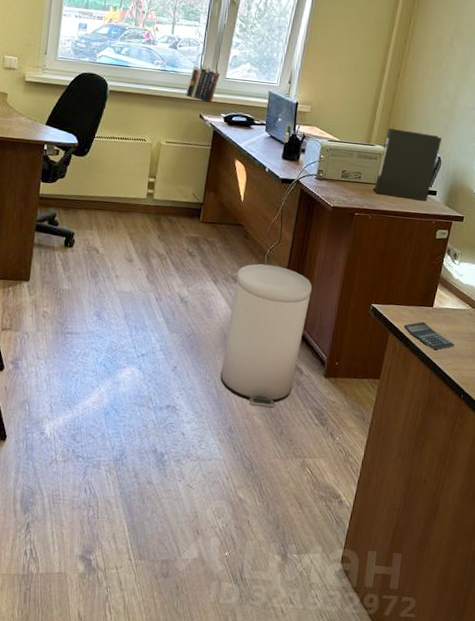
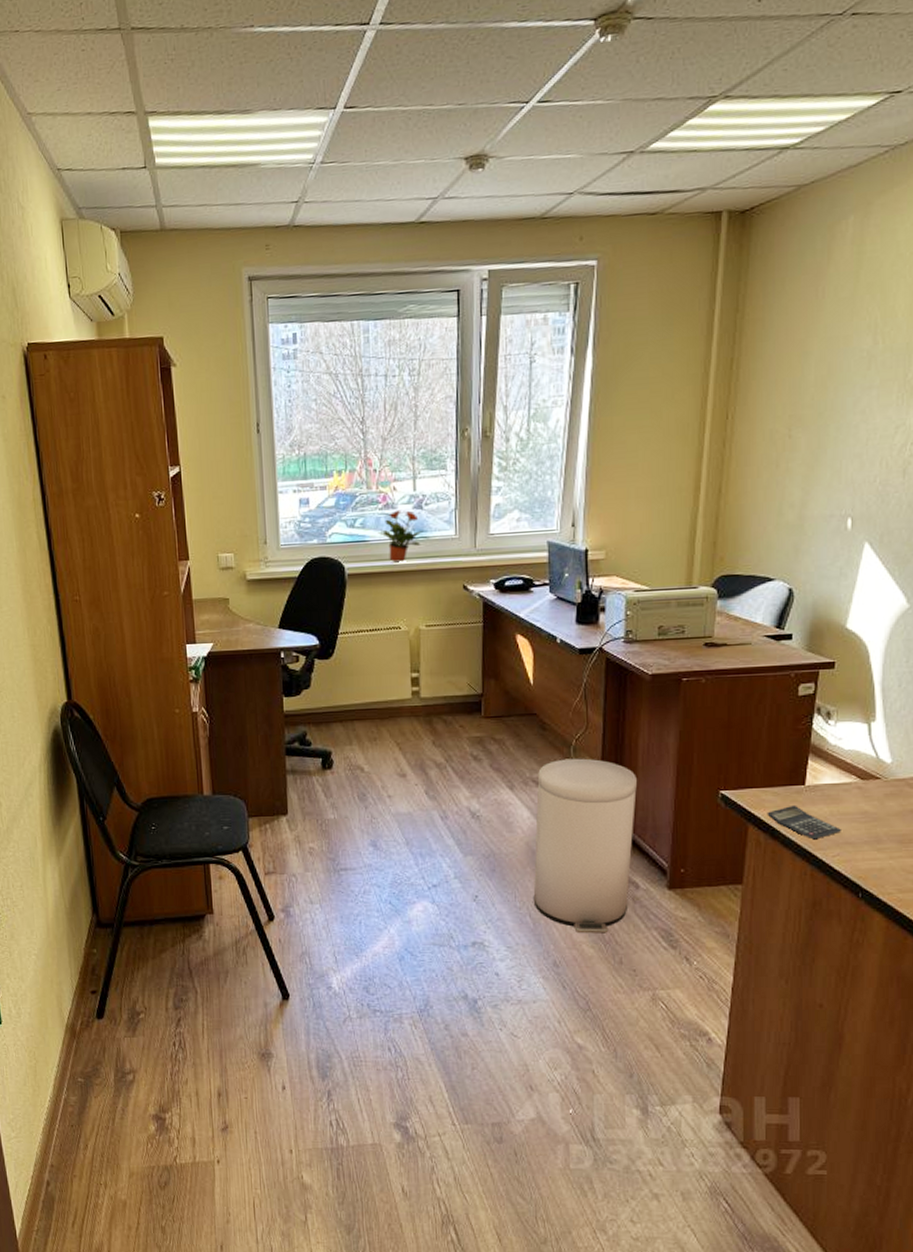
potted plant: none [139,46,175,89] -> present [378,509,424,563]
books: present [186,65,220,103] -> none [442,522,482,568]
binder: present [374,128,442,201] -> none [705,560,791,651]

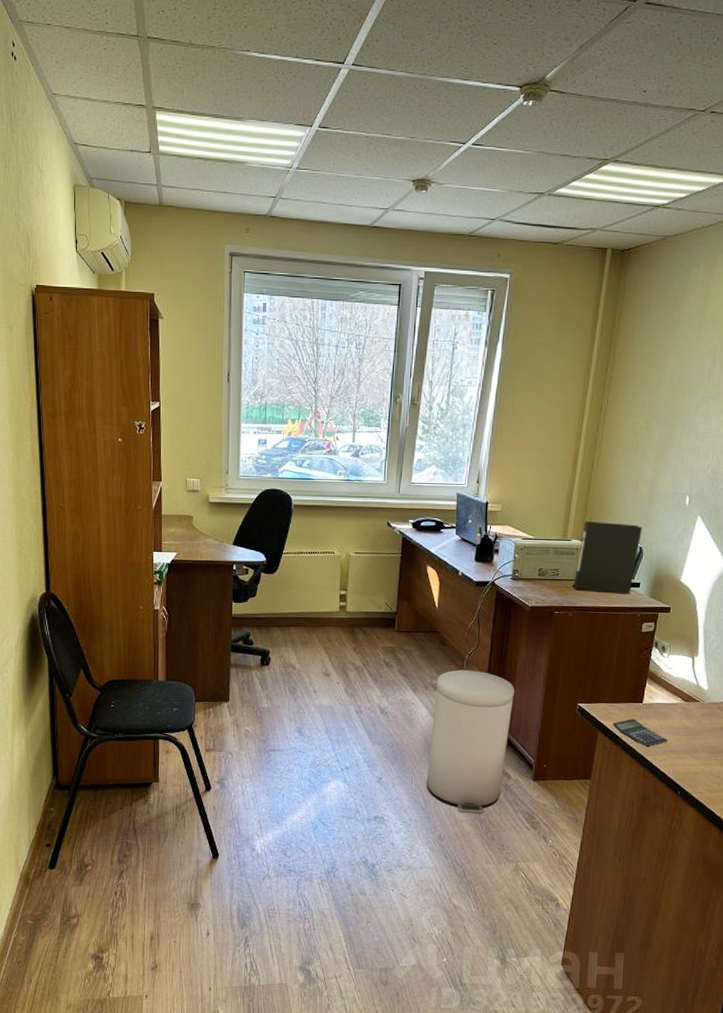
potted plant: present [378,509,424,563] -> none [321,456,359,499]
binder: none [705,560,791,651] -> present [574,521,642,594]

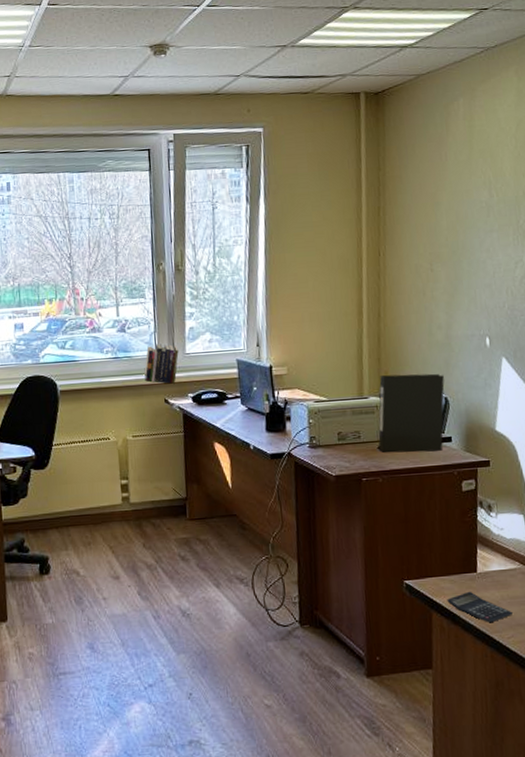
books: none [372,471,405,509] -> present [144,344,179,384]
pedal bin: present [426,670,514,814] -> none [241,555,331,726]

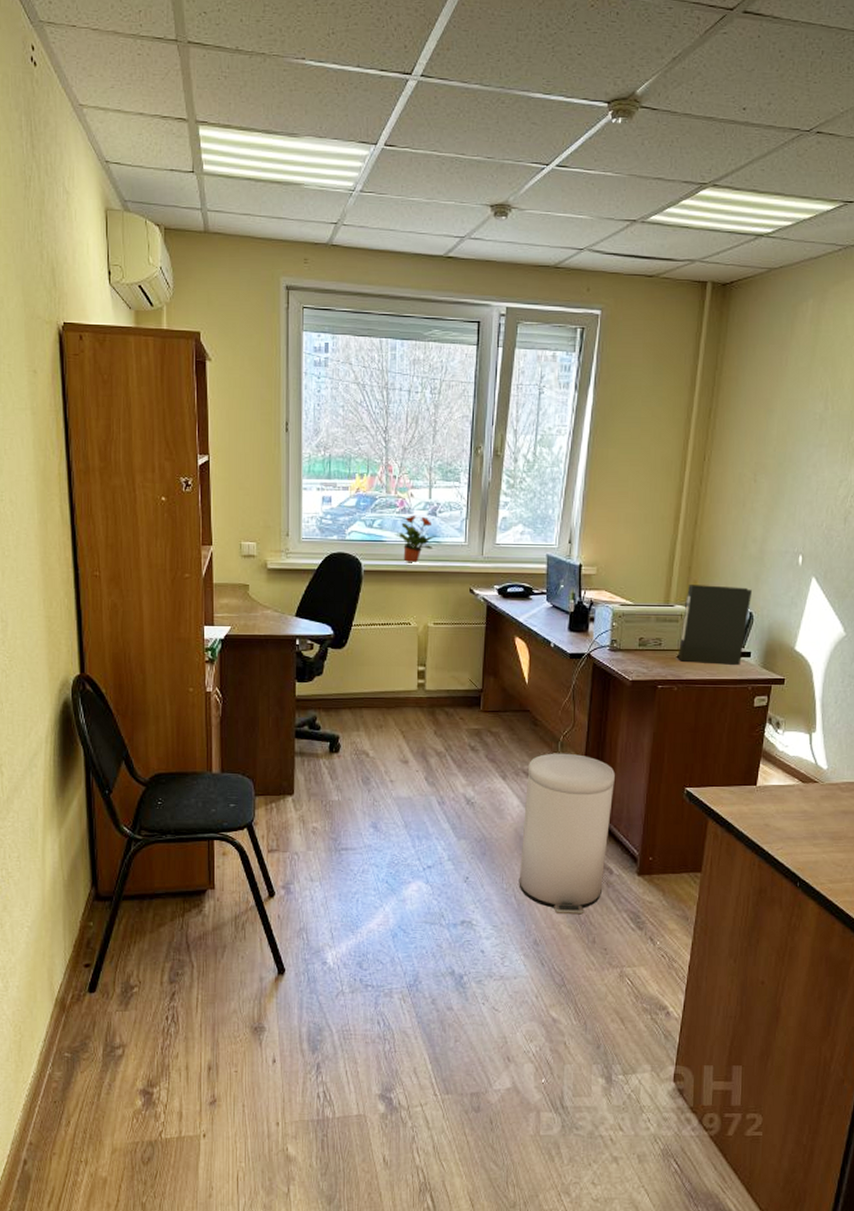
potted plant: none [86,333,127,380] -> present [394,514,436,563]
books: present [144,344,179,384] -> none [452,531,489,574]
pedal bin: none [241,555,331,726] -> present [519,753,615,915]
calculator: present [447,591,512,623] -> none [724,802,785,834]

